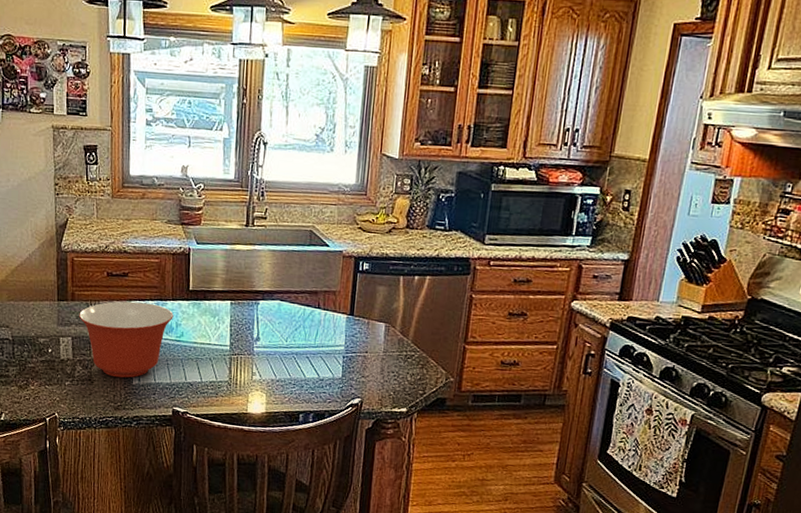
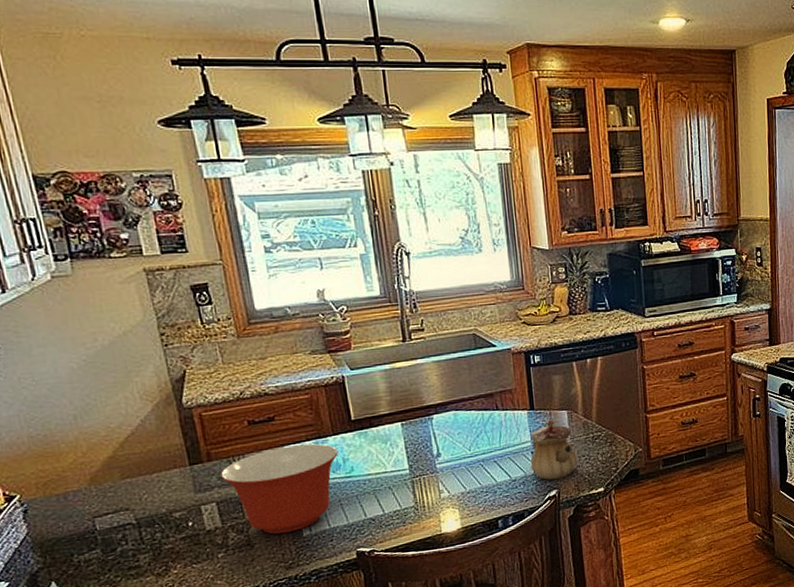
teapot: none [339,328,386,389] -> present [530,419,578,480]

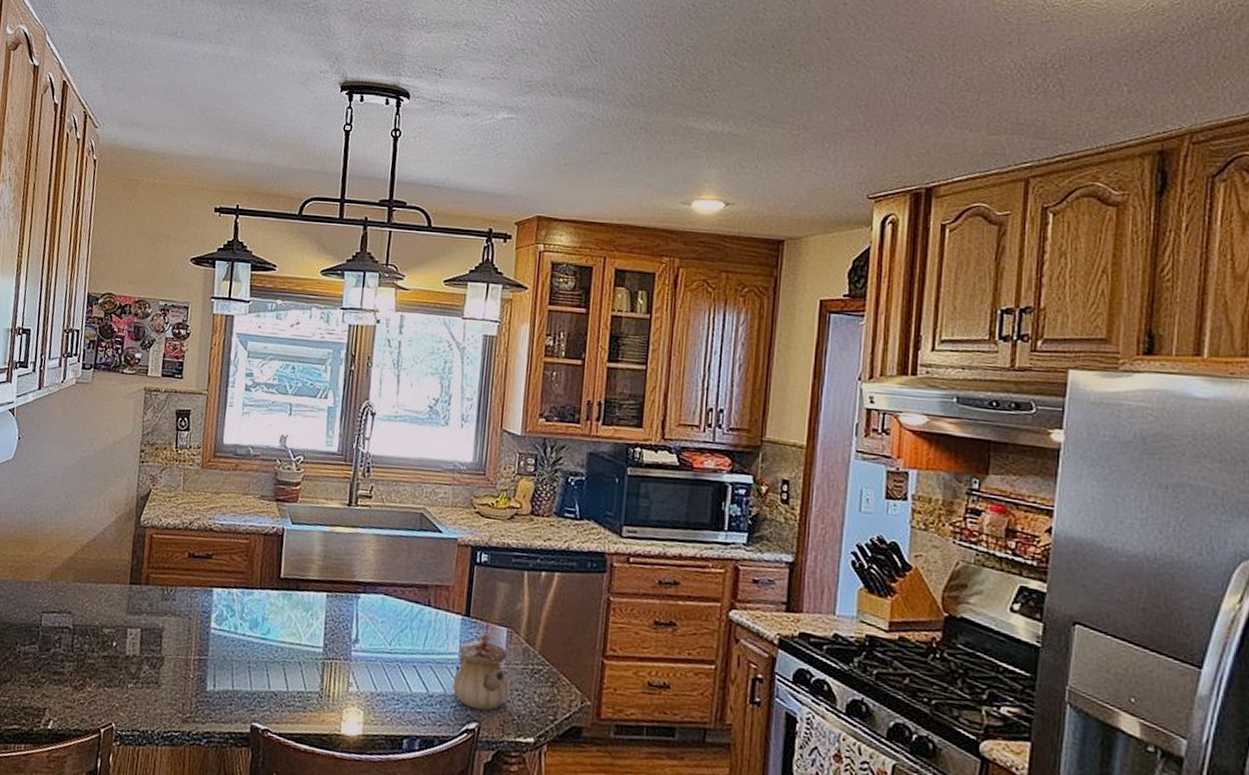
mixing bowl: present [220,443,339,534] -> none [152,587,260,683]

